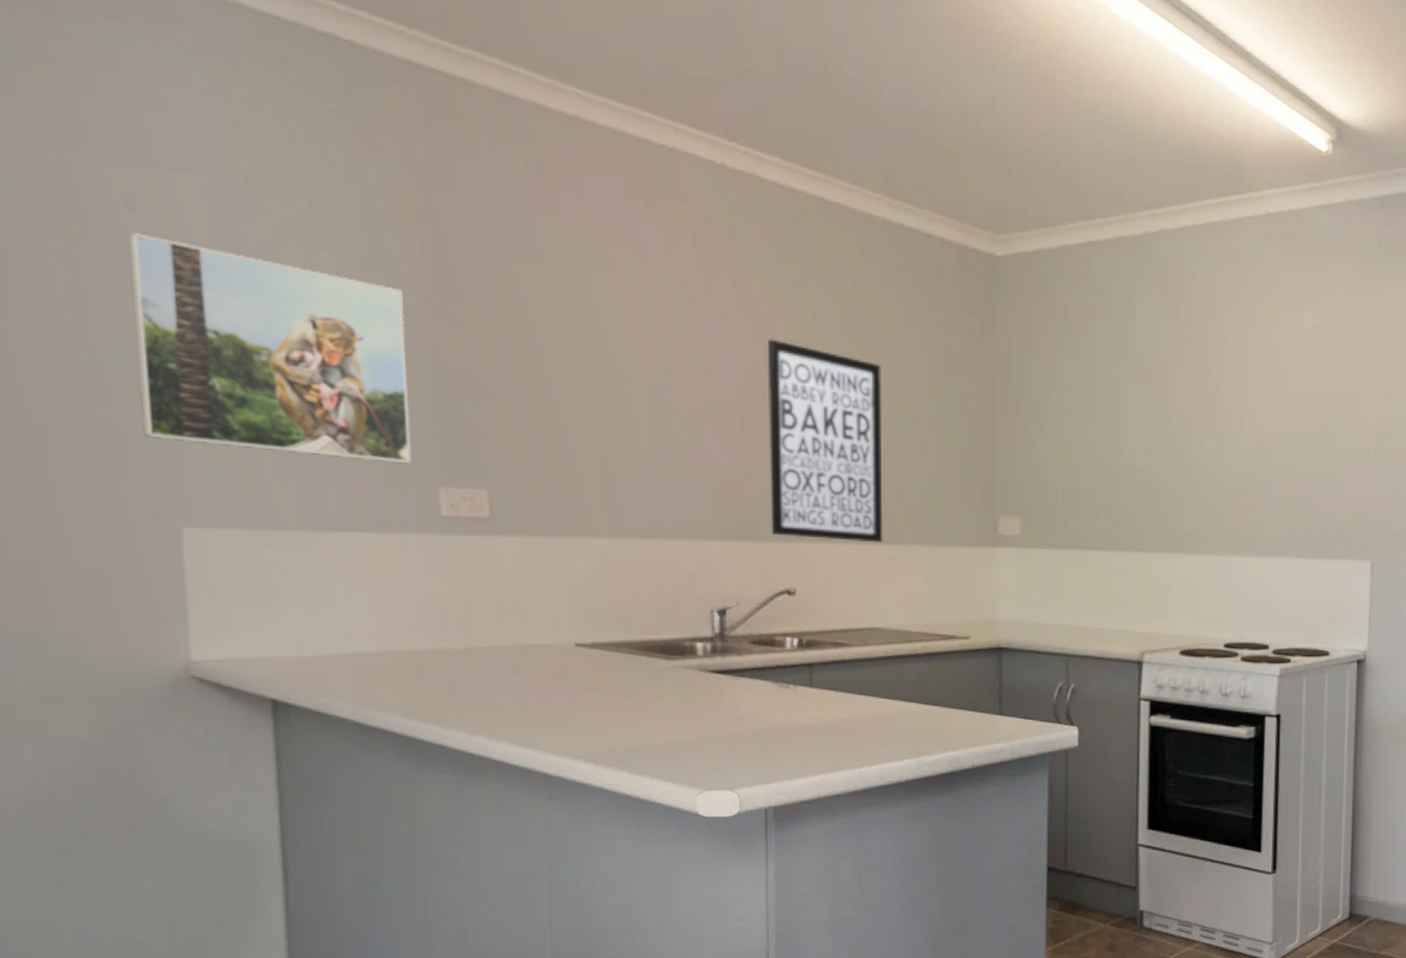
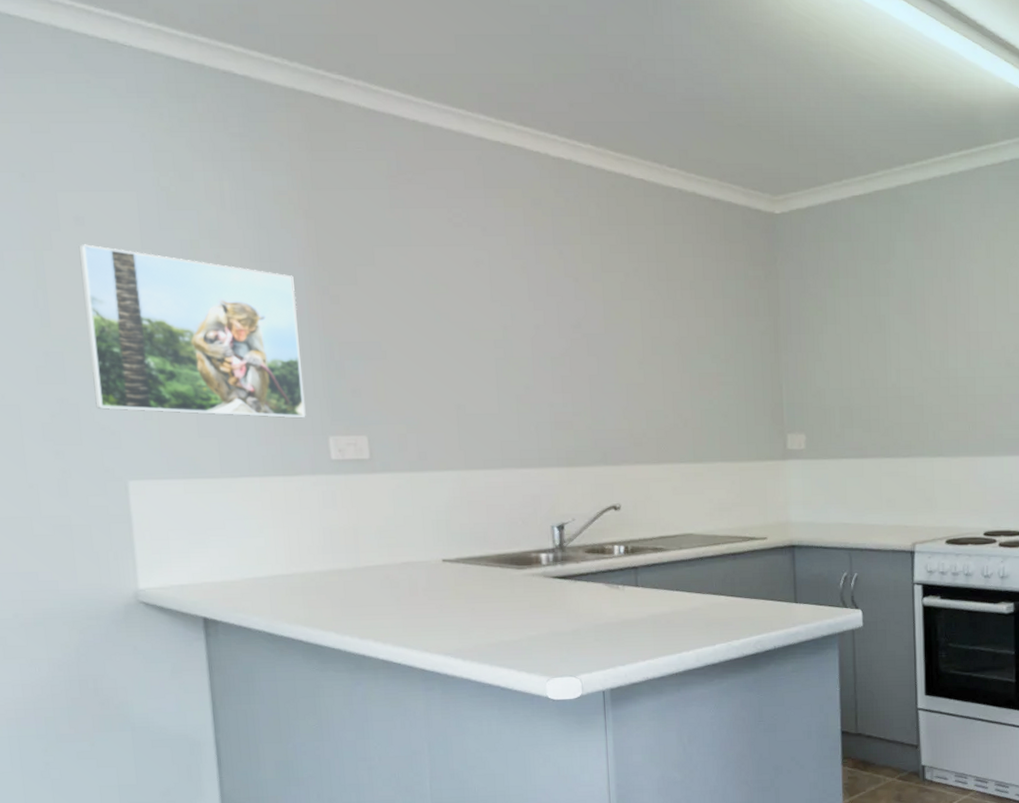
wall art: present [767,339,883,543] -> none [589,296,691,463]

